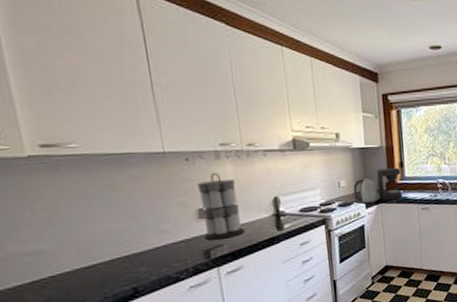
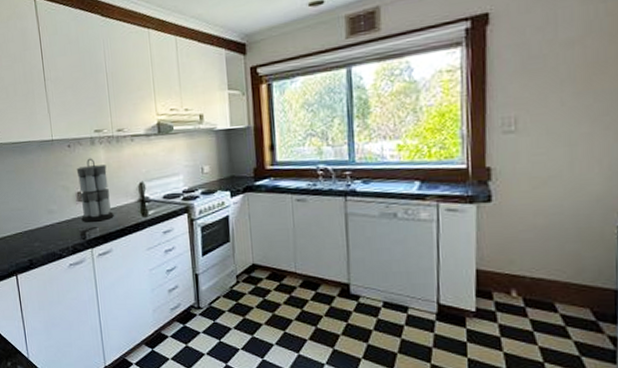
kettle: present [353,177,379,205] -> none [217,162,245,194]
coffee maker: present [376,167,403,201] -> none [242,150,273,190]

